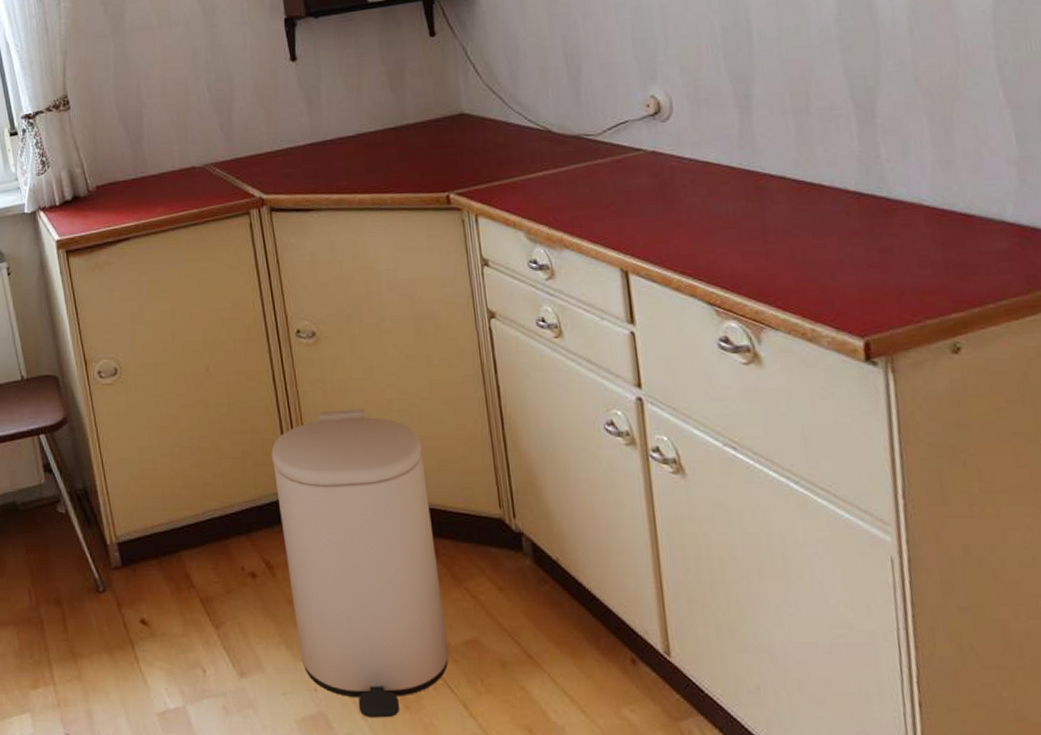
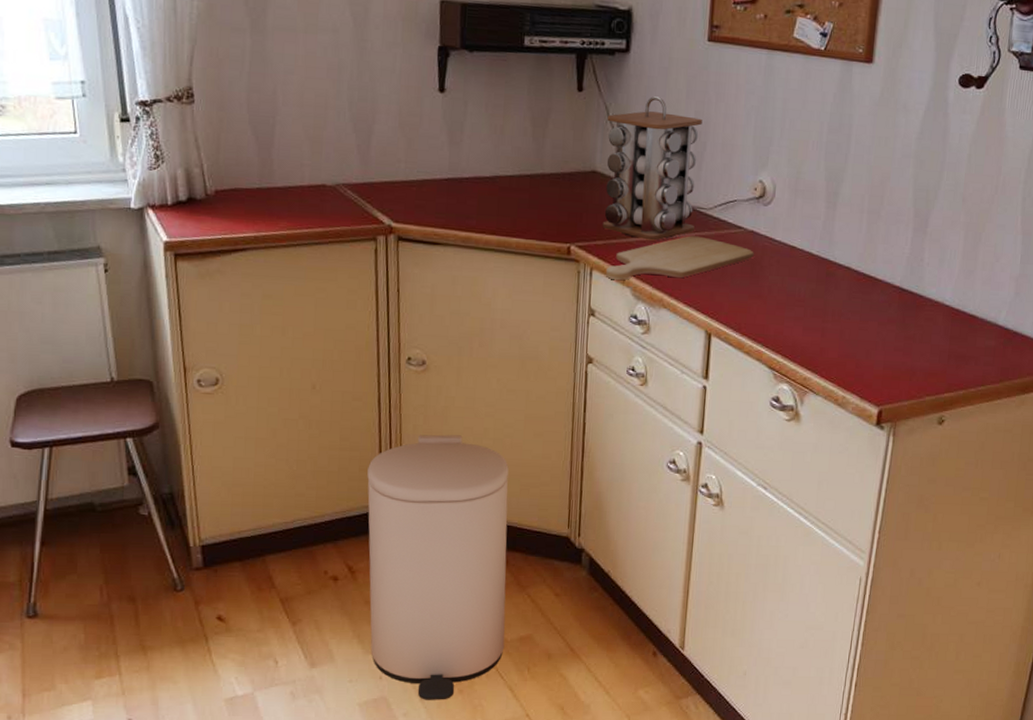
spice rack: none [466,26,585,178] -> present [602,95,703,241]
chopping board: none [493,165,662,225] -> present [606,236,754,281]

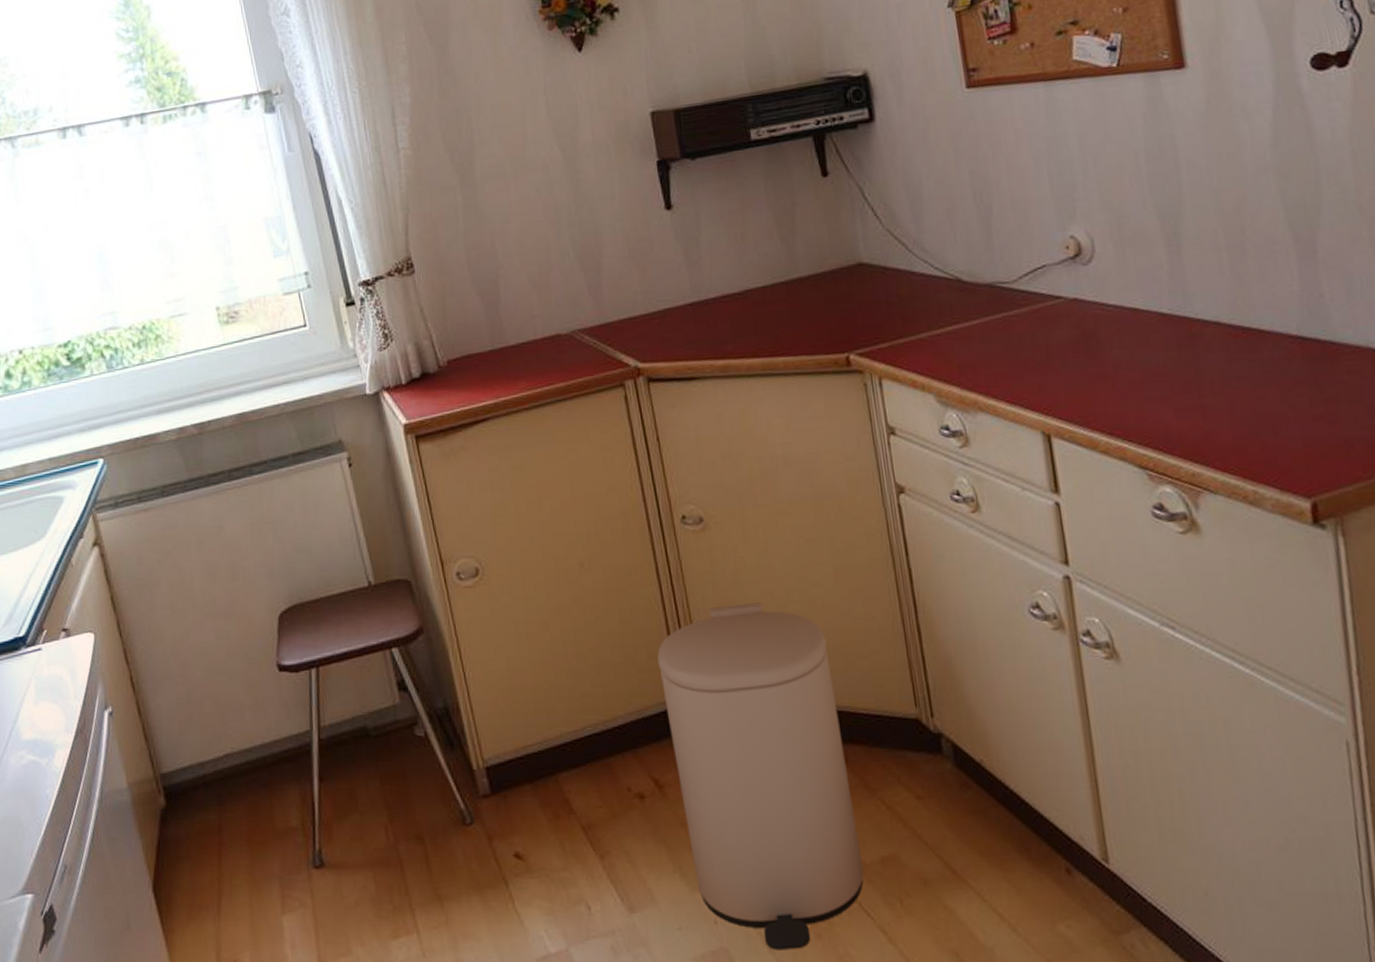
spice rack: present [602,95,703,241] -> none [863,162,999,333]
chopping board: present [606,236,754,281] -> none [898,317,1085,388]

